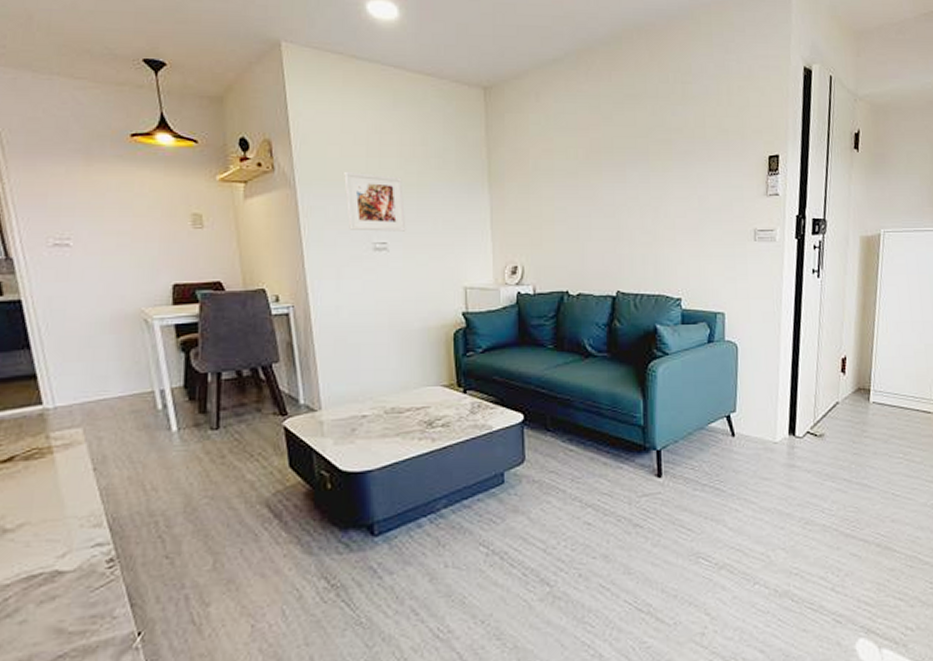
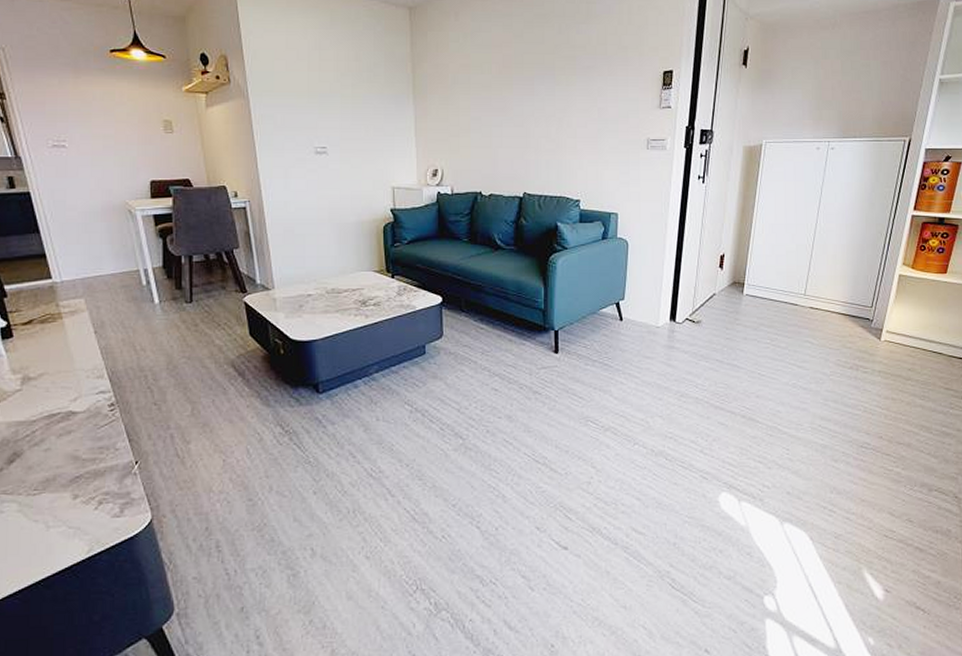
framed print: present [344,171,406,232] -> none [289,83,343,138]

